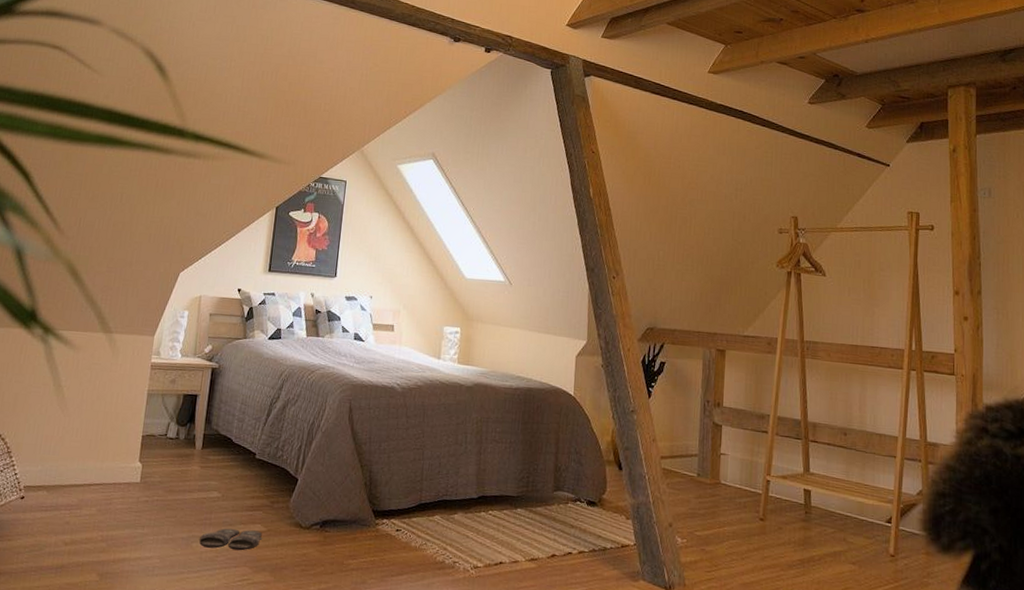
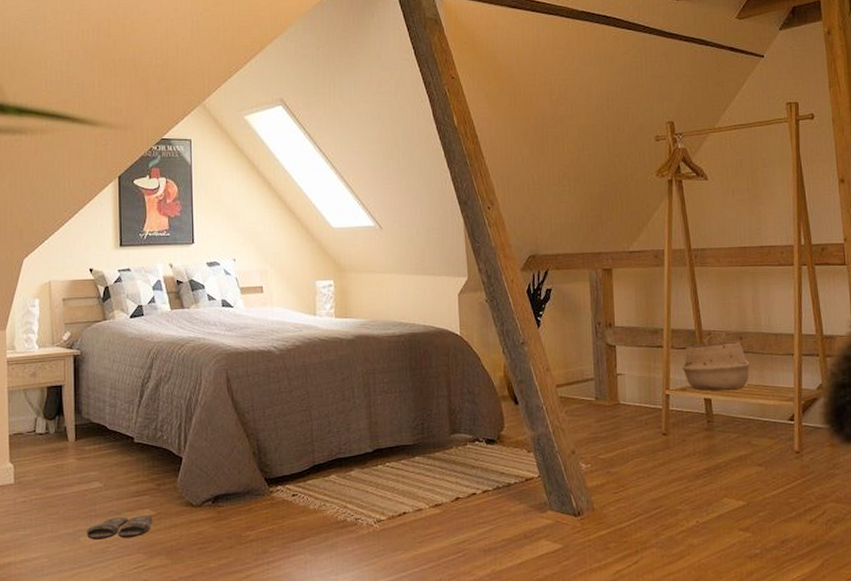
woven basket: none [784,422,852,485] -> present [682,331,750,391]

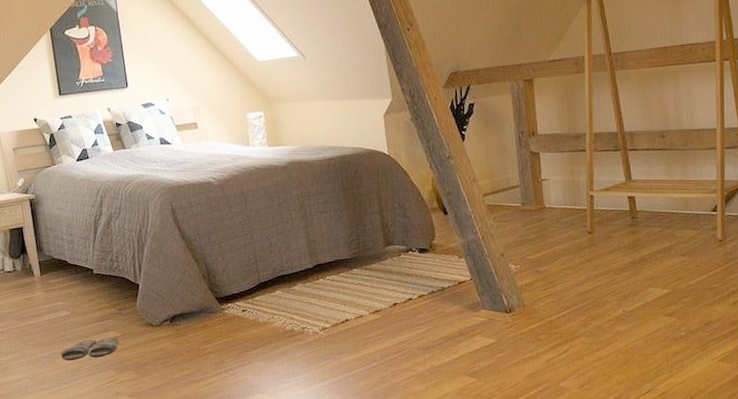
woven basket: present [682,331,750,391] -> none [605,131,673,189]

